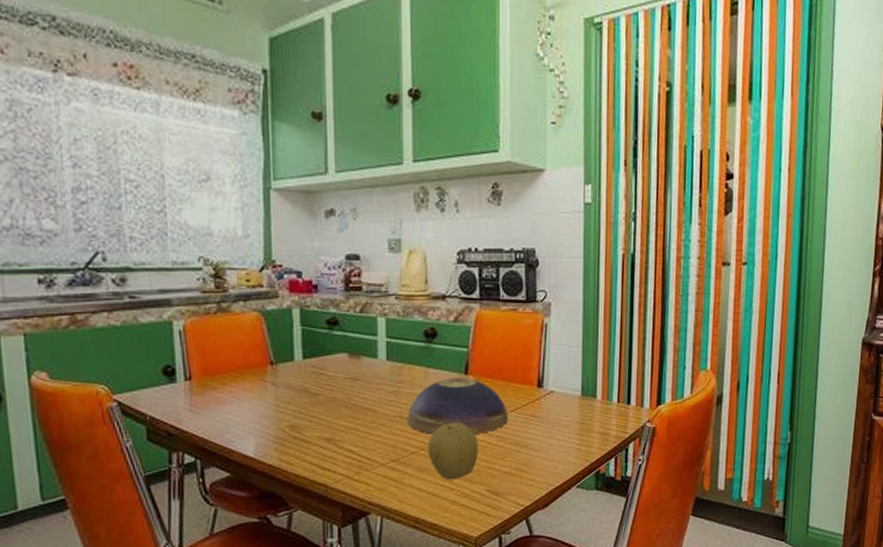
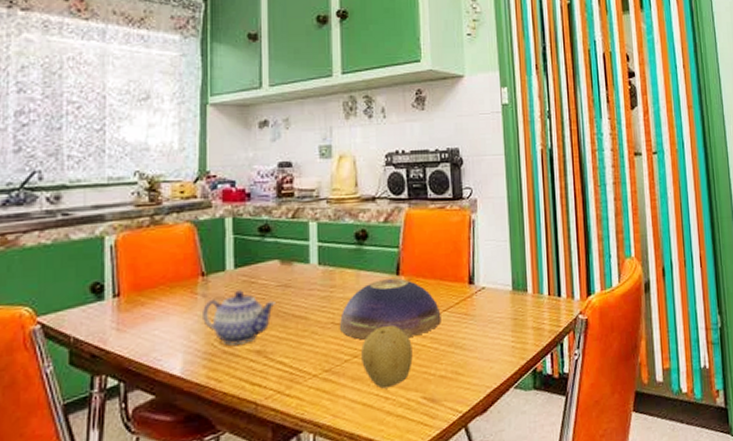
teapot: none [273,380,345,433] -> present [203,290,277,346]

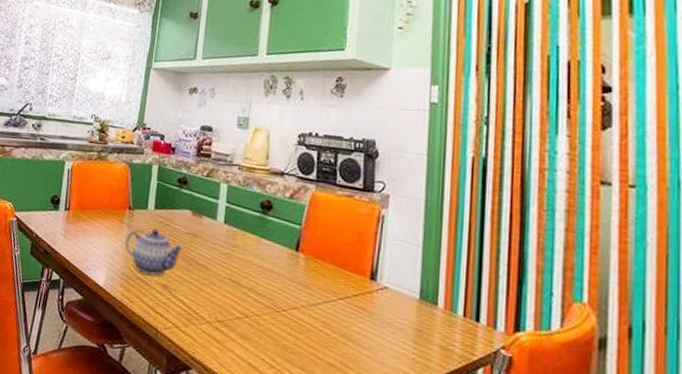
decorative bowl: present [340,278,441,340] -> none [236,251,337,316]
fruit: present [361,324,413,389] -> none [252,295,303,357]

